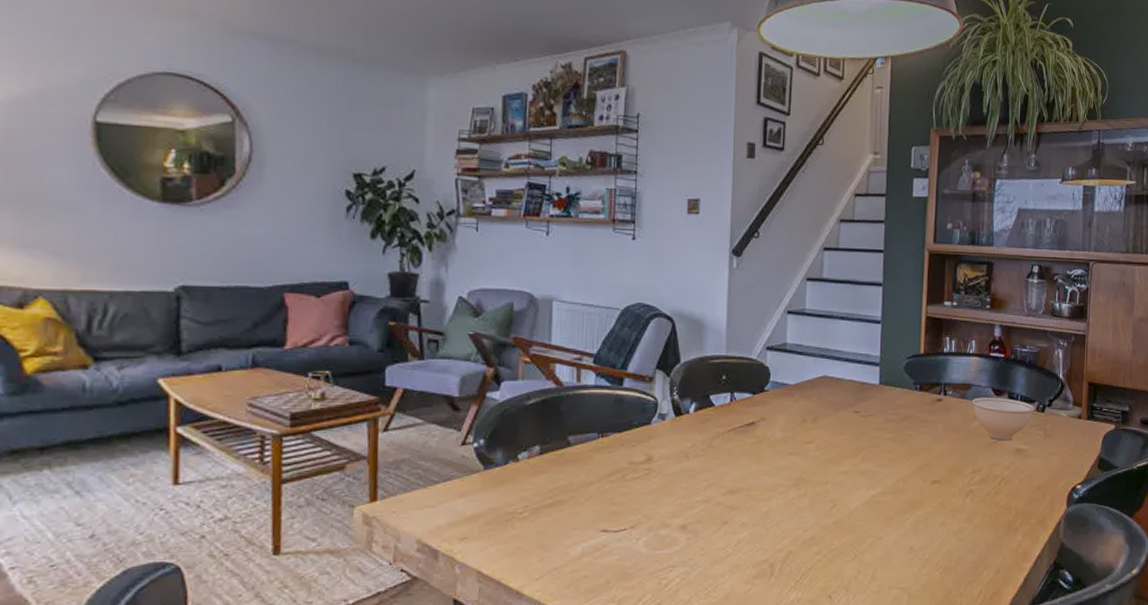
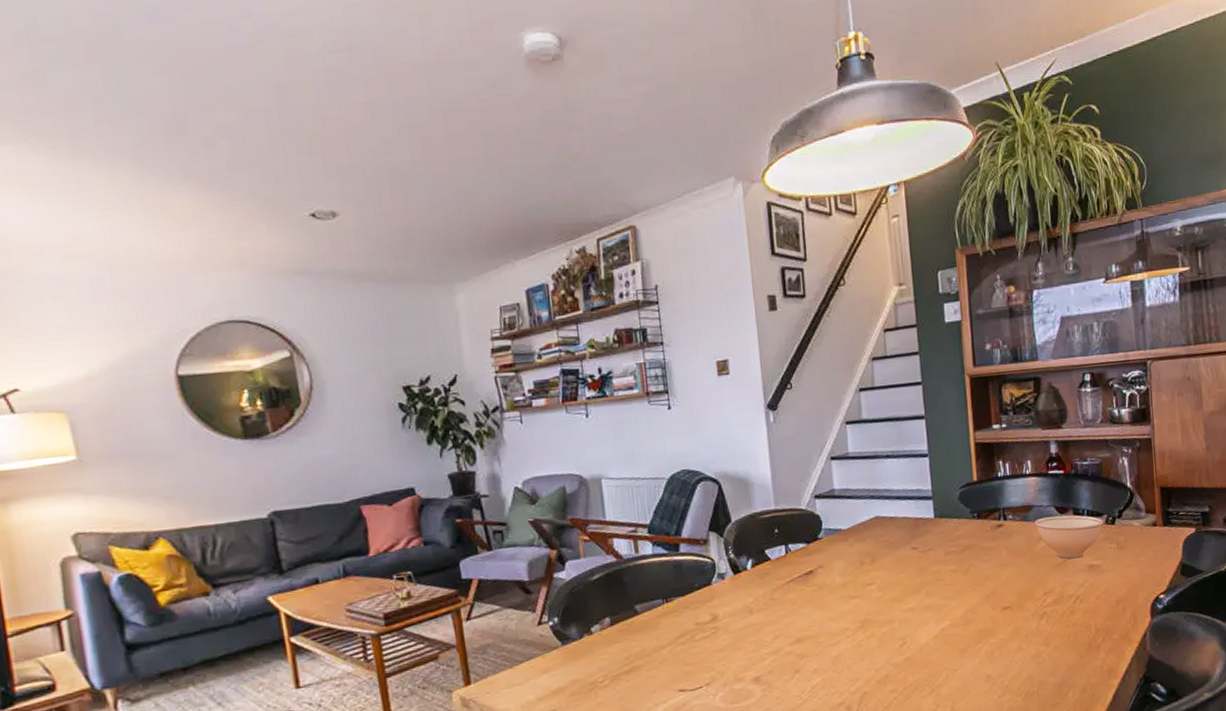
decorative jar: none [983,268,1016,314] -> present [1033,382,1069,431]

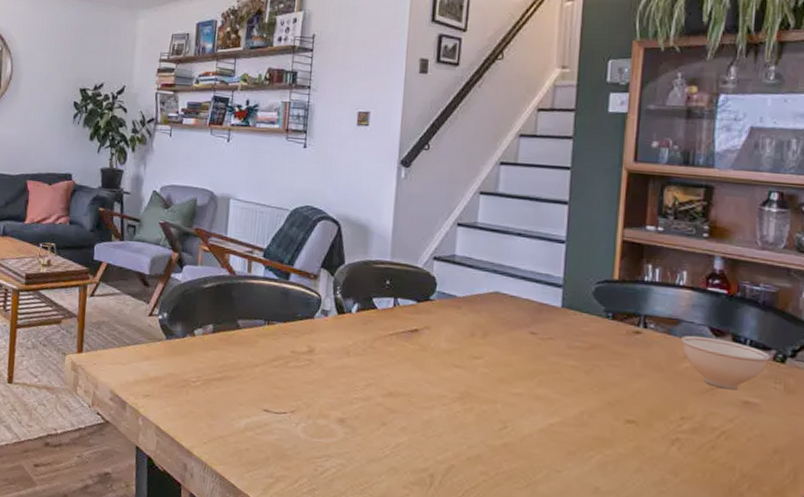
decorative jar: present [1033,382,1069,431] -> none [699,193,745,245]

